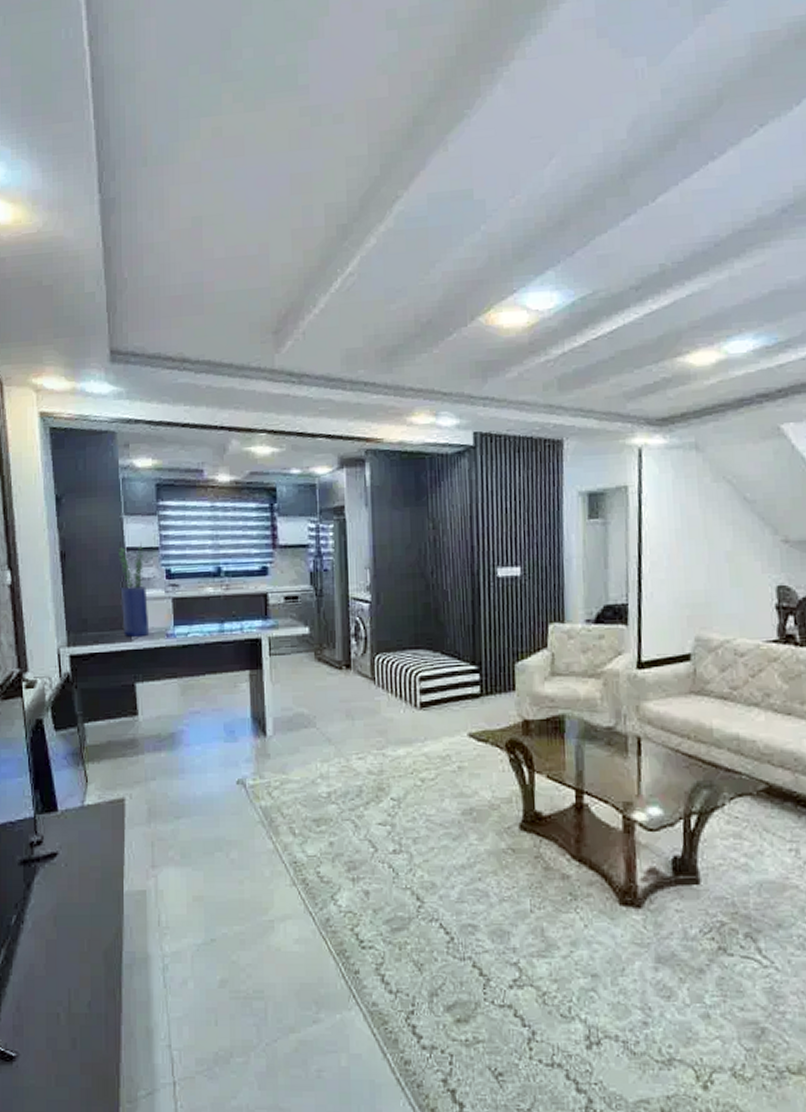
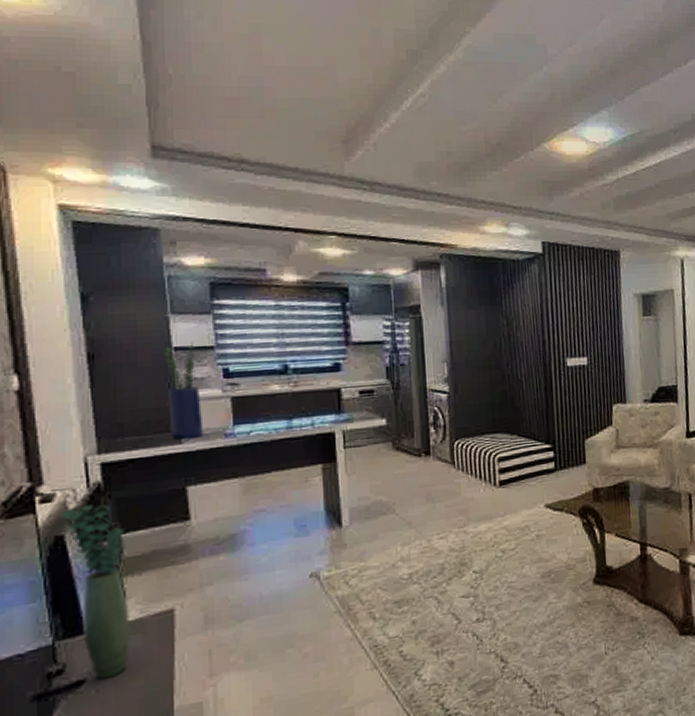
vase: none [40,687,92,854] -> present [60,497,132,680]

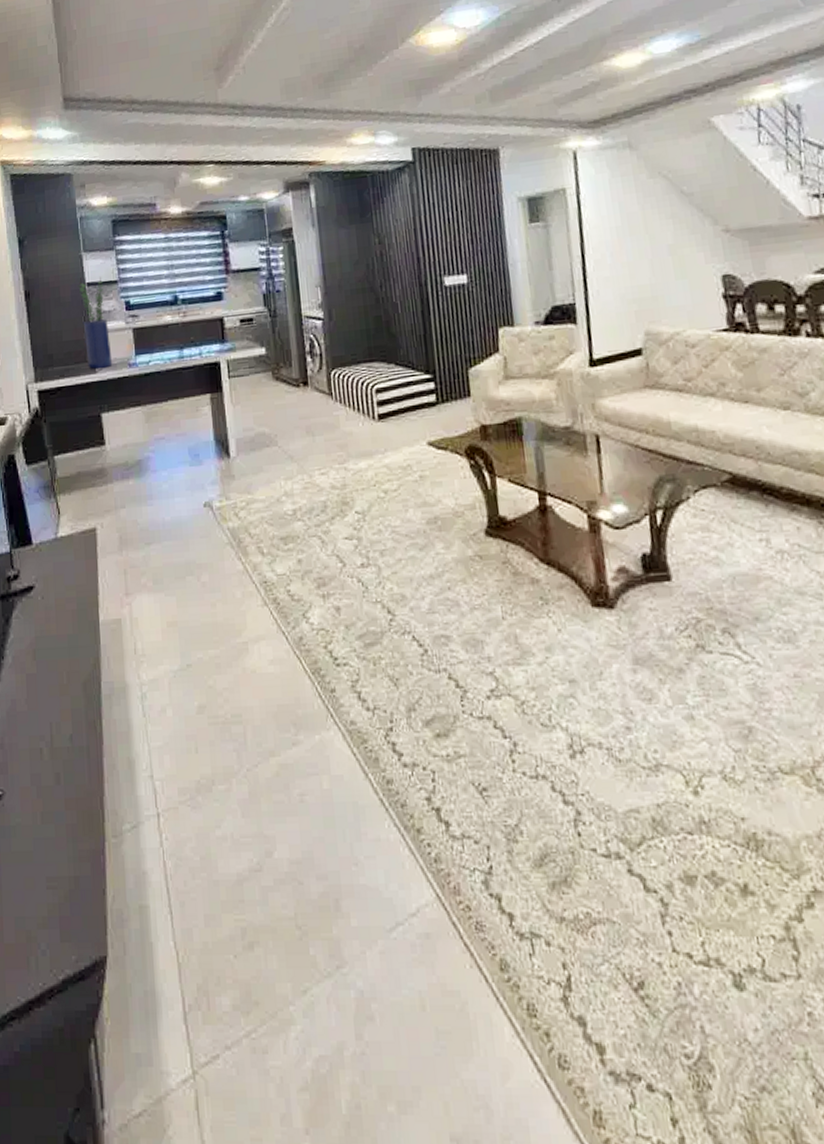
vase: present [60,497,132,680] -> none [11,421,65,587]

